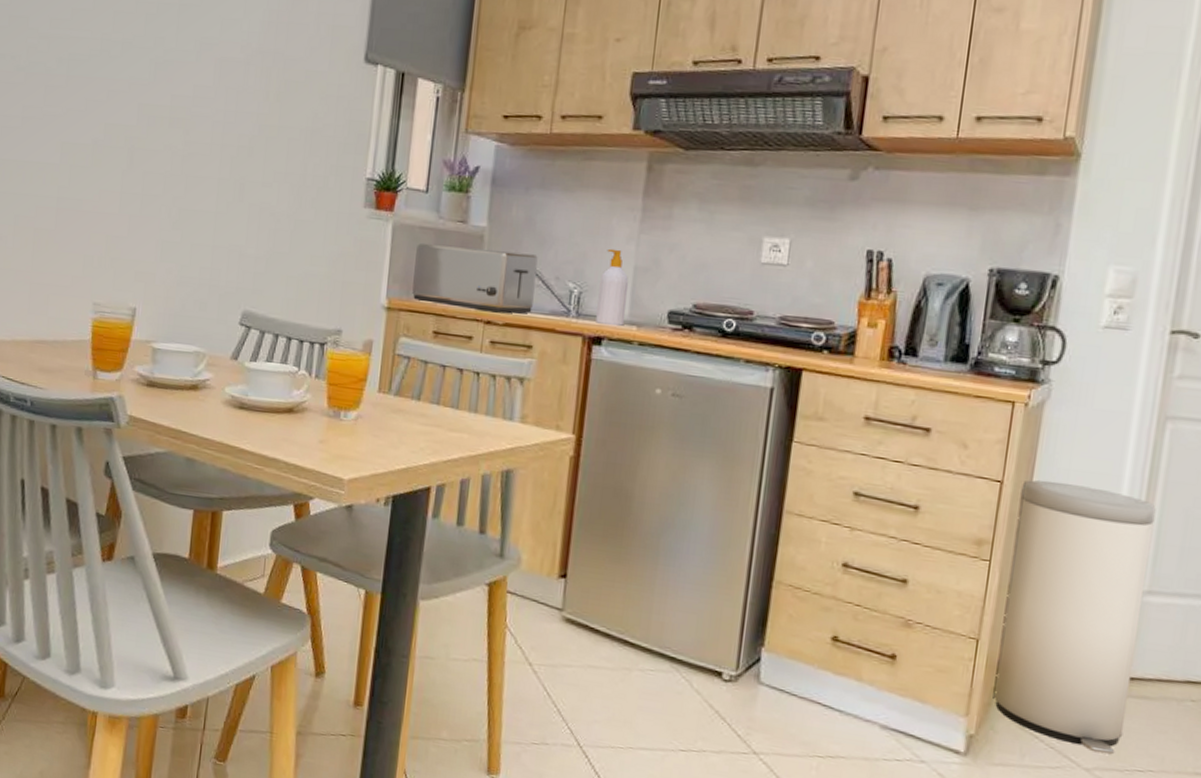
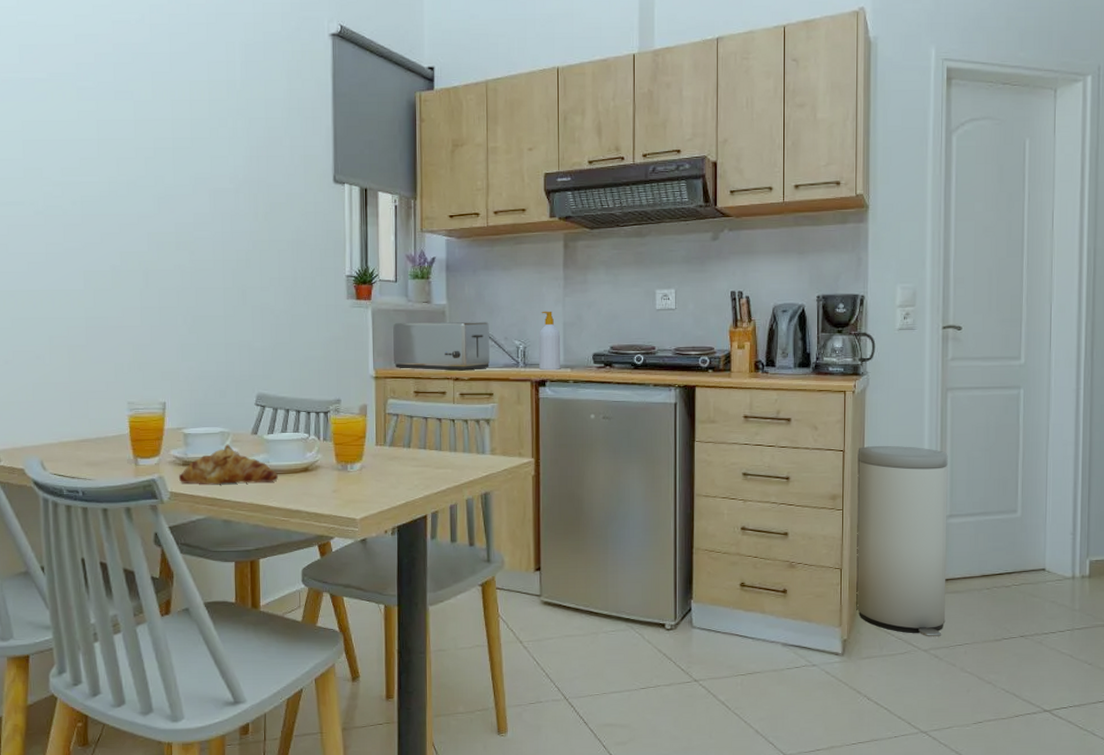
croissant: none [140,367,256,420] -> present [178,444,278,484]

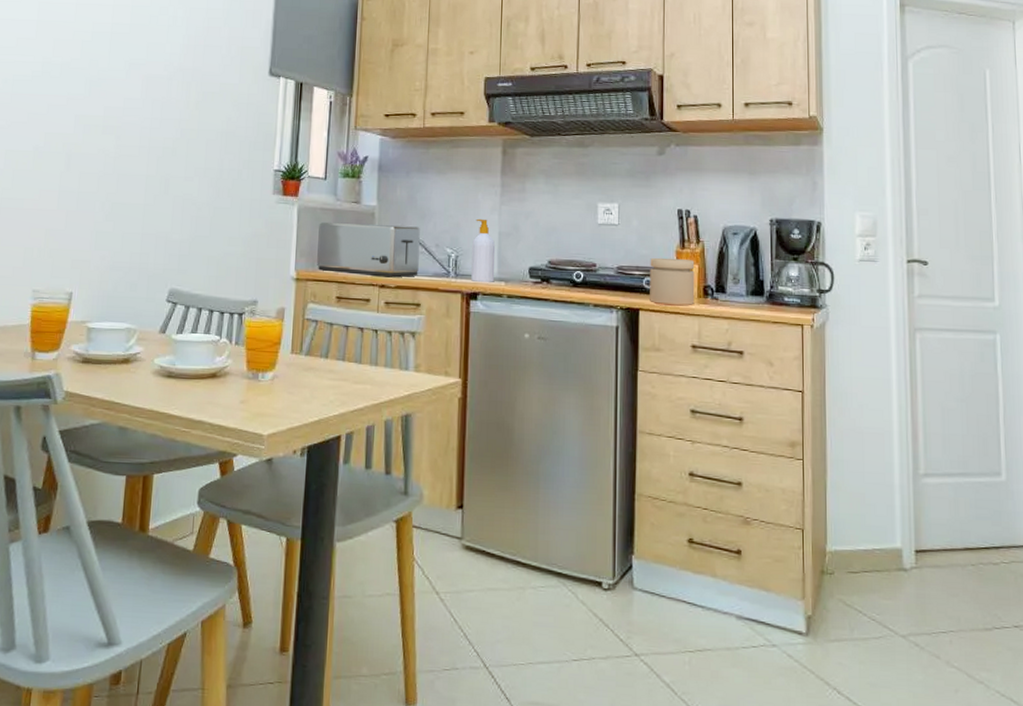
croissant: present [178,444,278,484] -> none [76,342,183,387]
jar: none [705,337,747,381] -> present [650,257,695,306]
pedal bin: present [857,445,948,637] -> none [819,388,926,621]

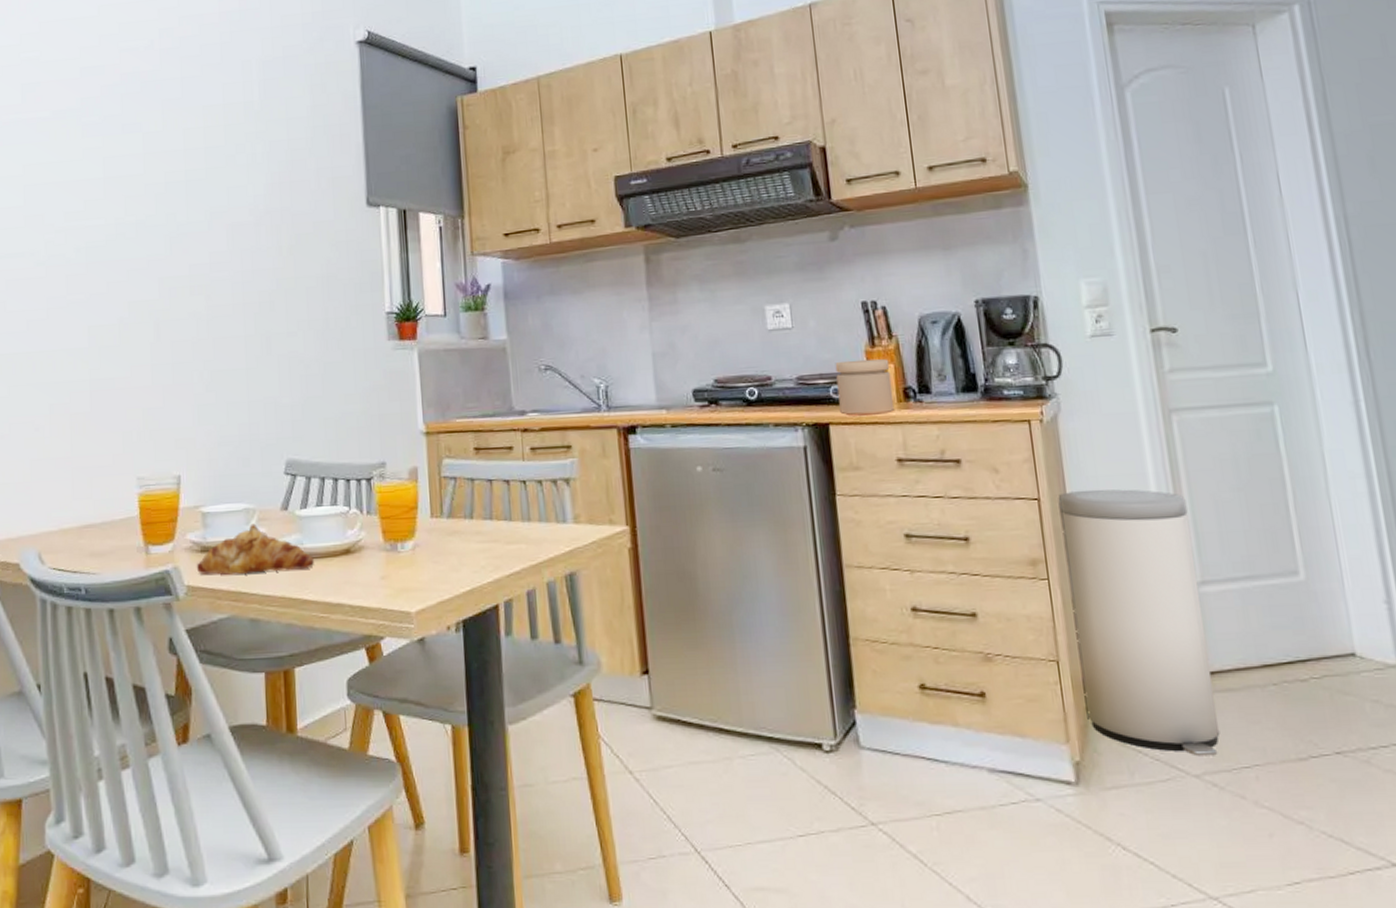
croissant: none [76,342,183,387] -> present [196,523,314,574]
toaster: present [318,222,420,278] -> none [446,358,565,421]
soap bottle: present [471,218,496,283] -> none [623,340,654,414]
pedal bin: none [819,388,926,621] -> present [1059,489,1220,757]

